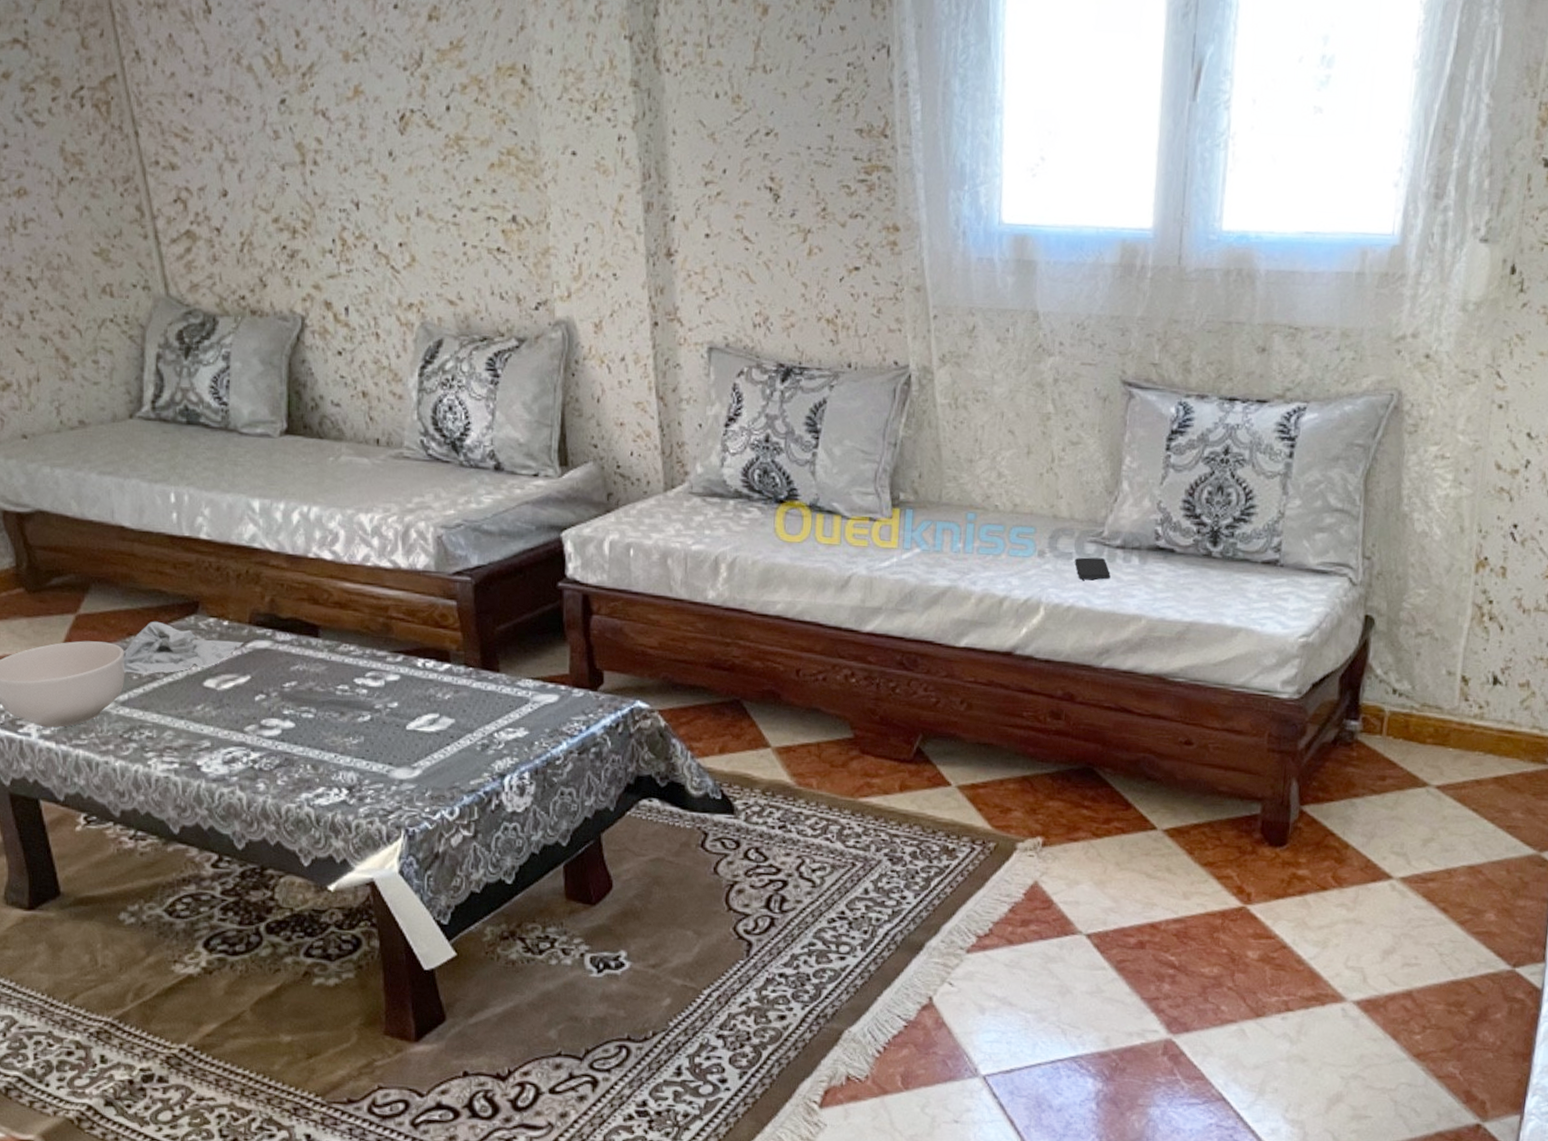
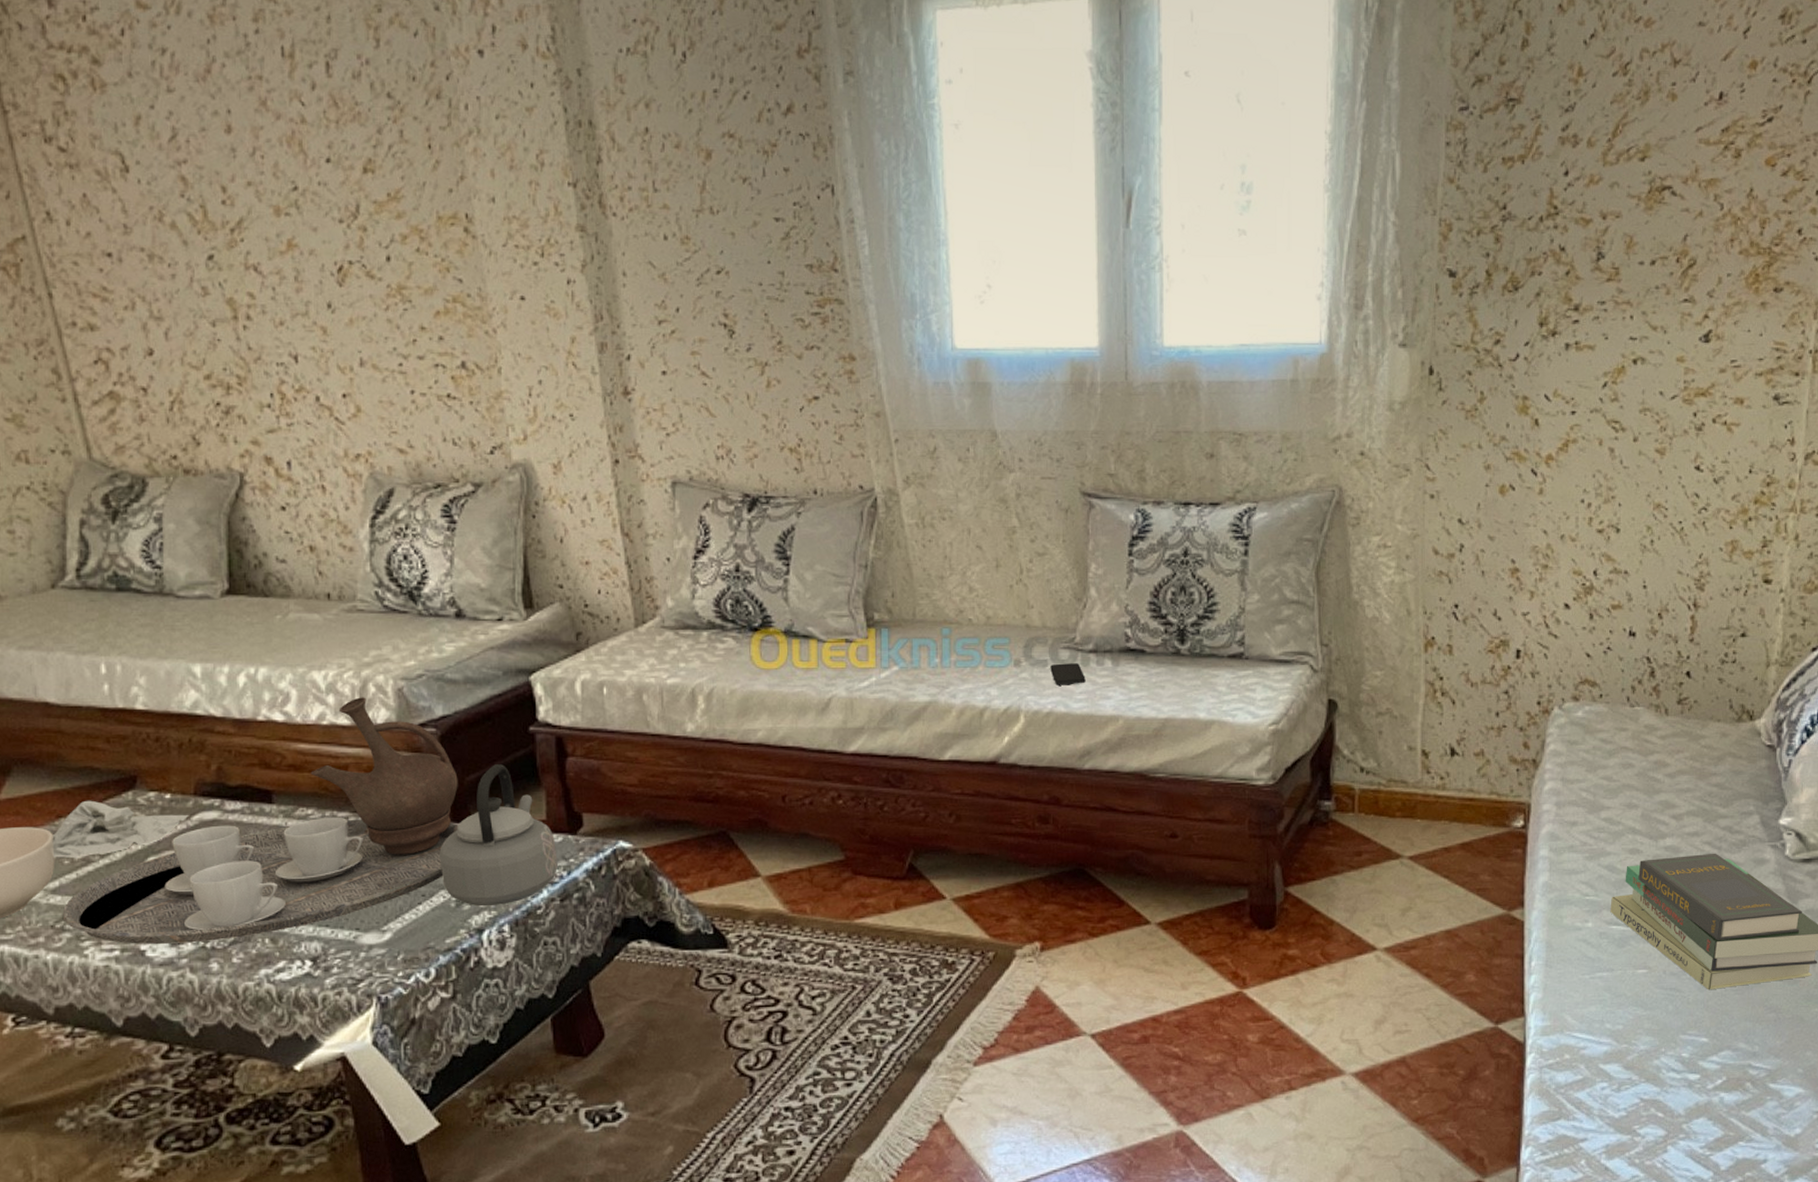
tea set: none [130,542,489,763] -> present [62,697,459,944]
teapot: none [468,616,578,753] -> present [439,764,558,907]

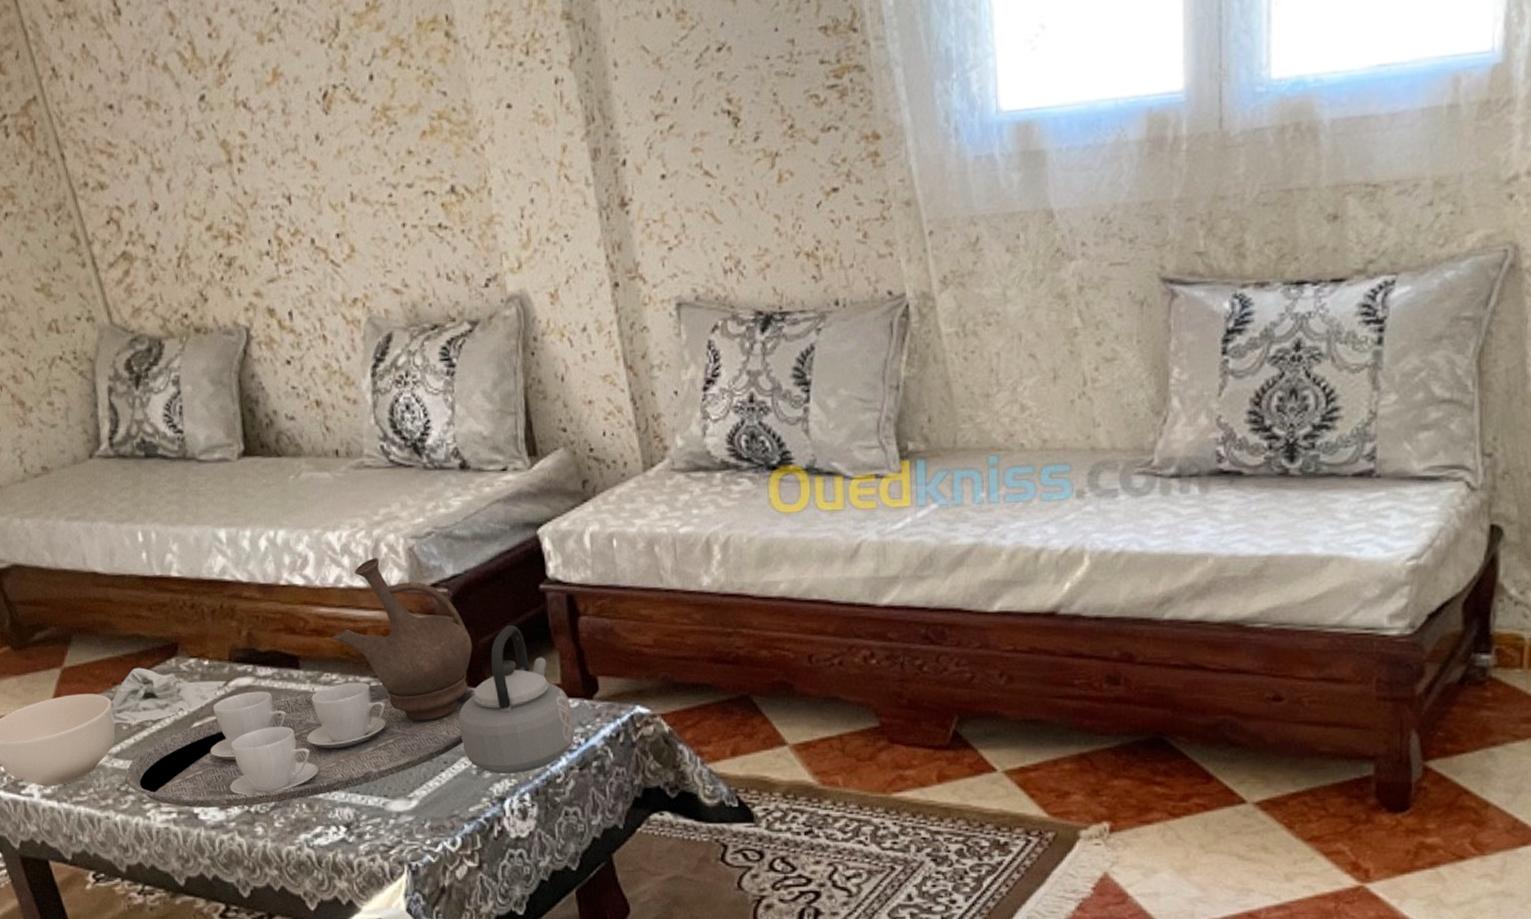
mobile phone: present [1050,663,1086,685] -> none [1121,491,1166,519]

